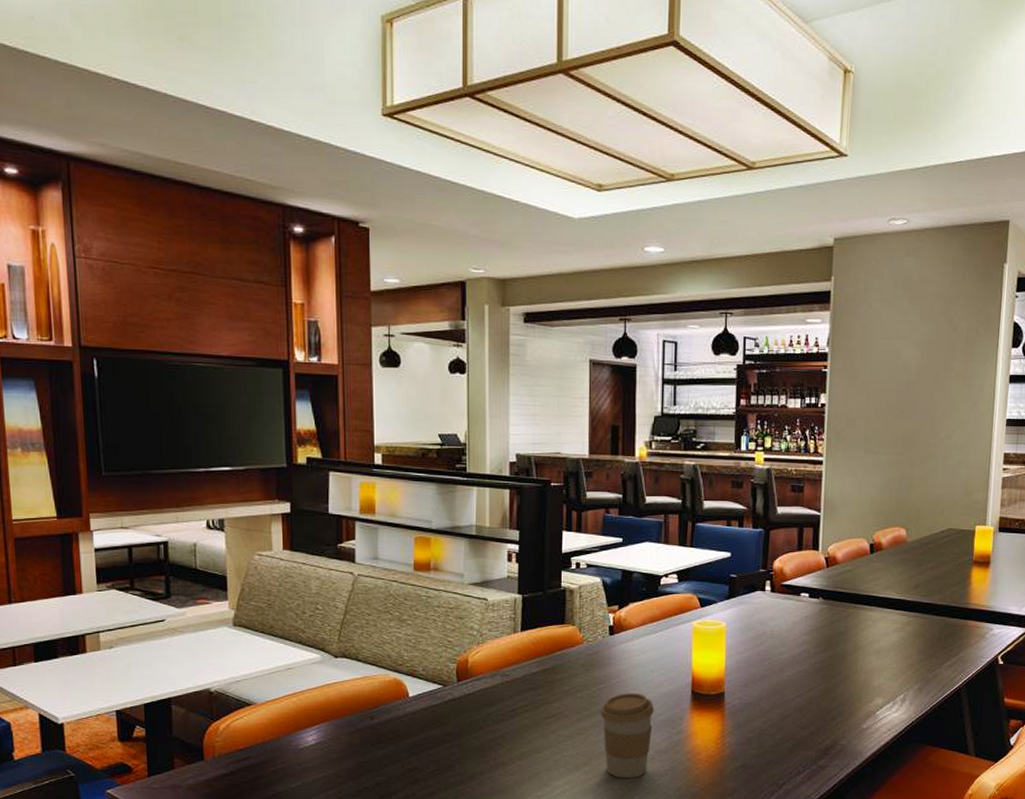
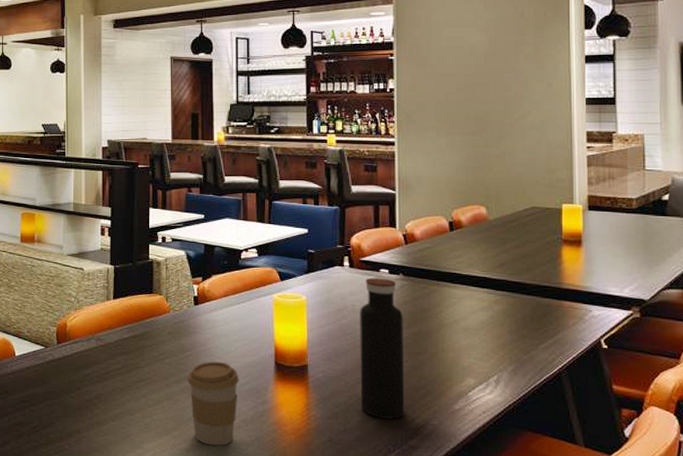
water bottle: none [774,602,820,741] -> present [360,277,405,419]

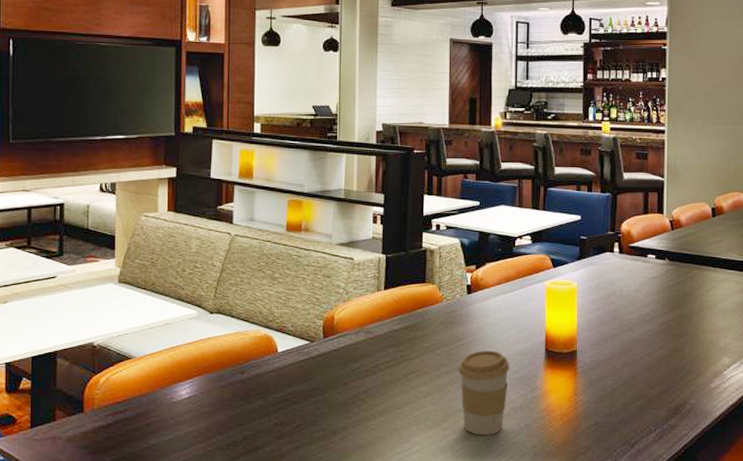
water bottle: present [360,277,405,419] -> none [625,263,667,400]

